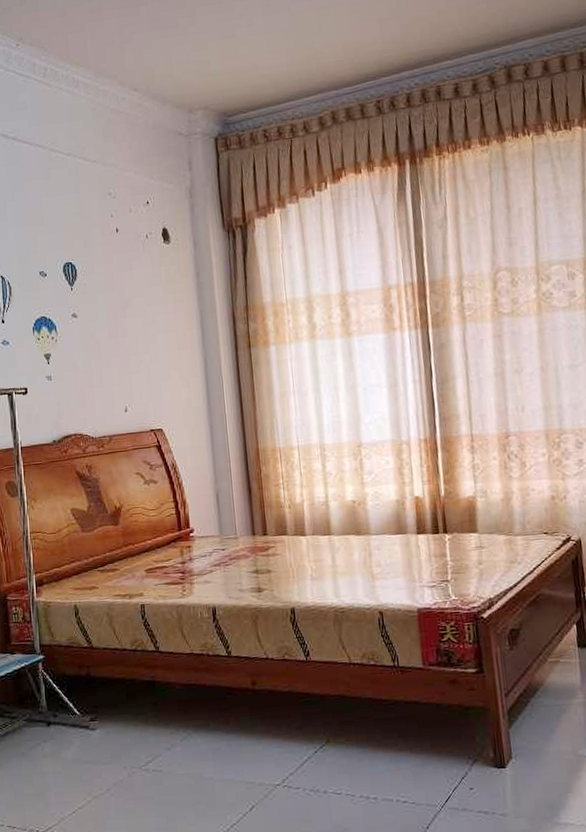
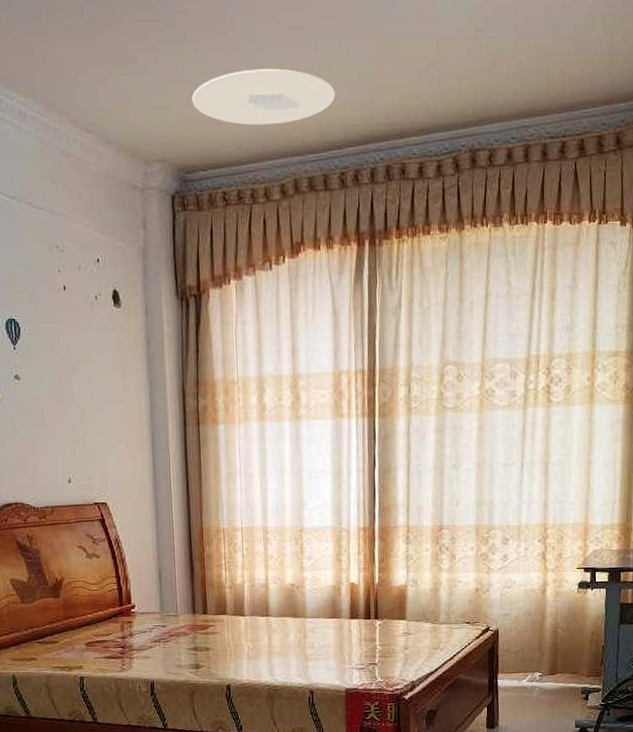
ceiling light: none [230,15,367,69] -> present [191,68,335,125]

